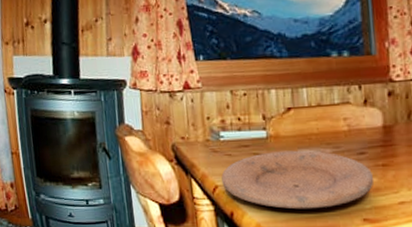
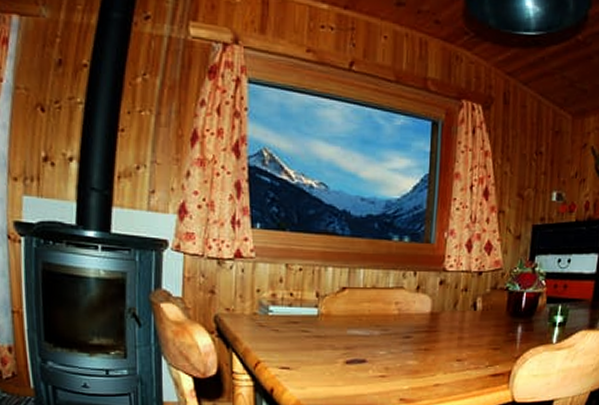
plate: present [221,150,375,209] -> none [265,330,415,388]

